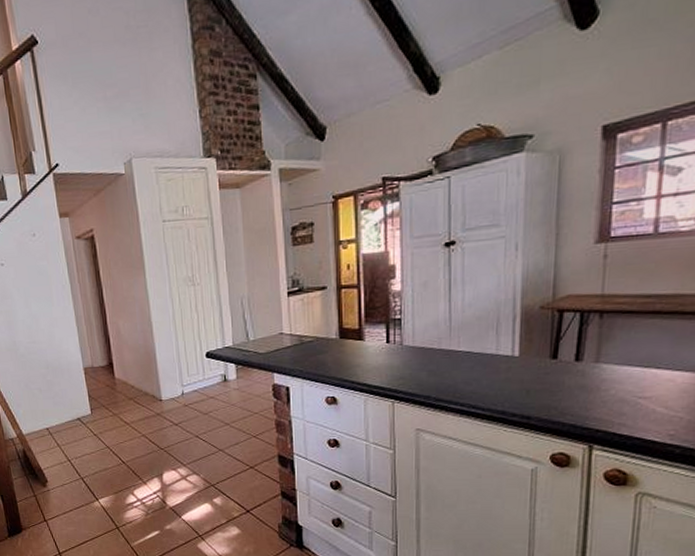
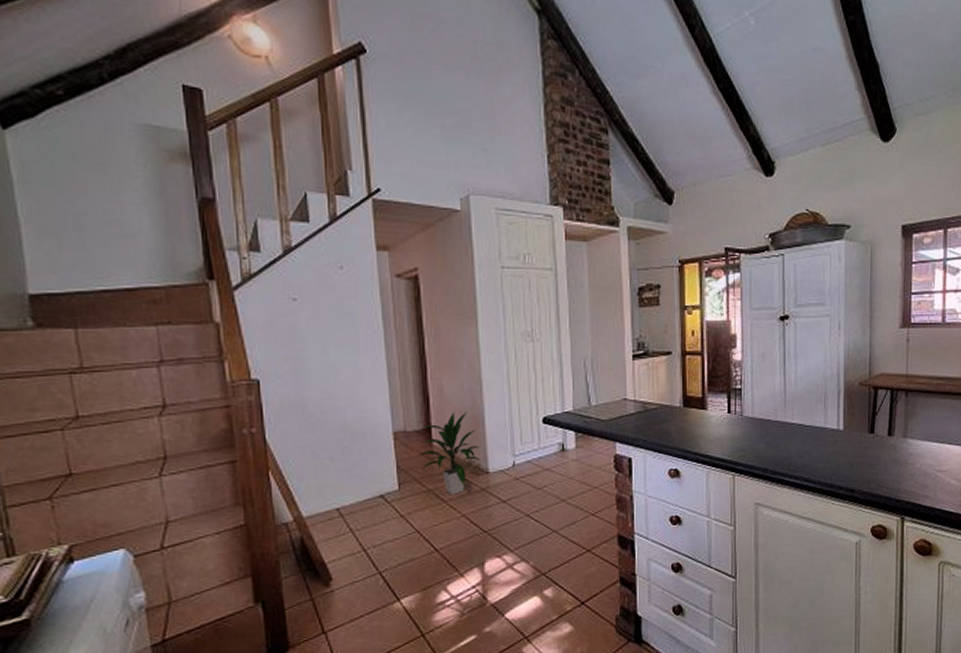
indoor plant: none [104,349,156,418] -> present [417,411,482,495]

